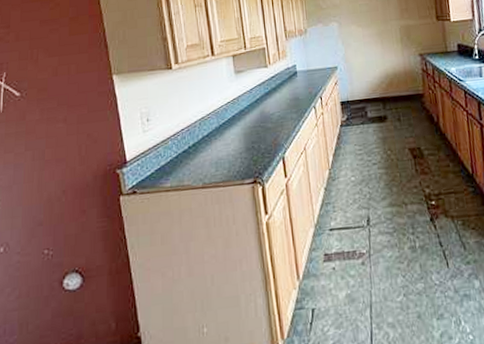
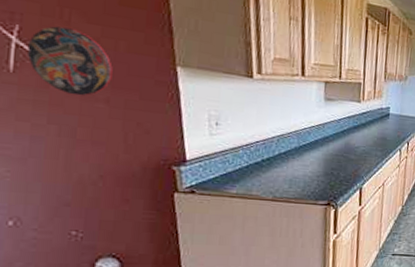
decorative plate: none [11,65,67,121] -> present [27,26,113,97]

